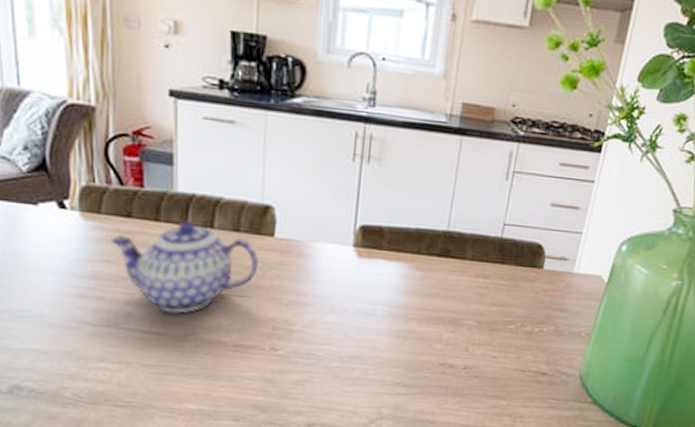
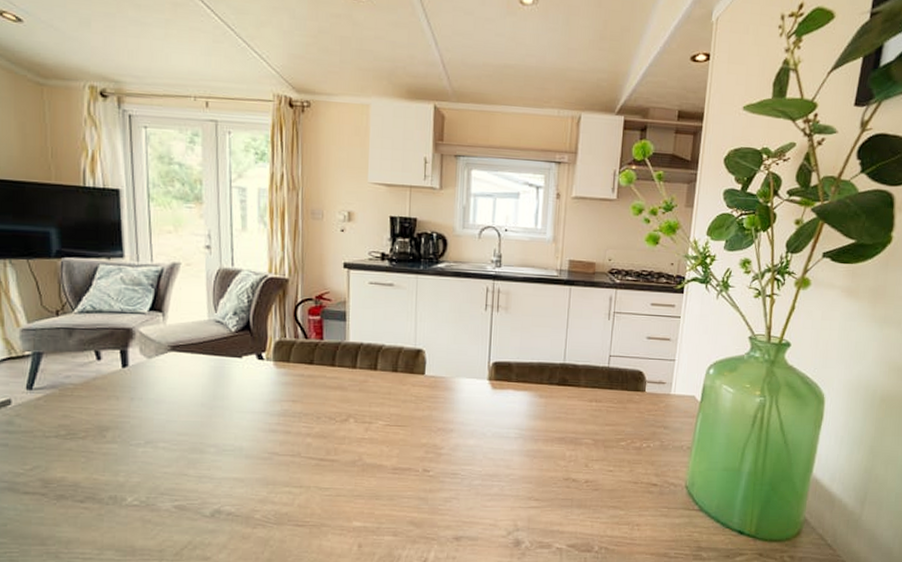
teapot: present [111,220,259,313] -> none [297,364,413,442]

